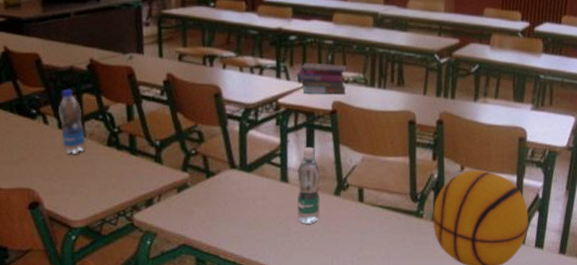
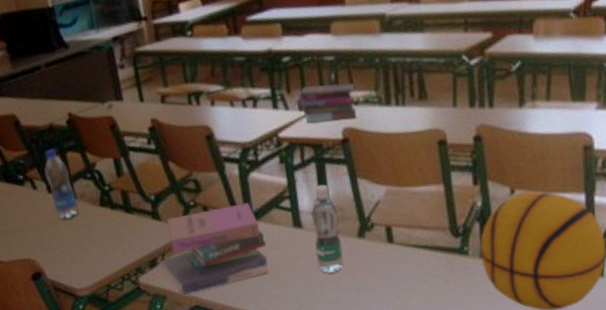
books: none [157,156,255,233] -> present [161,203,269,295]

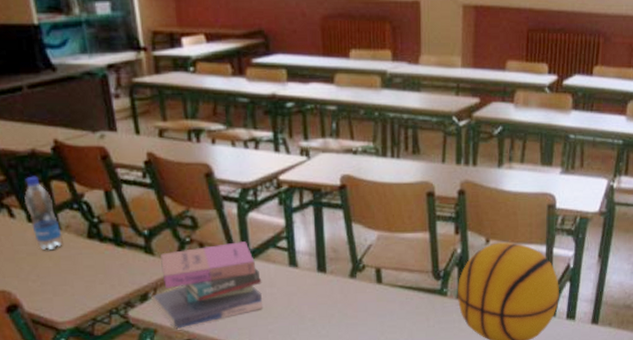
books: present [297,83,356,124] -> none [298,132,354,169]
bottle: present [311,184,344,273] -> none [307,227,335,310]

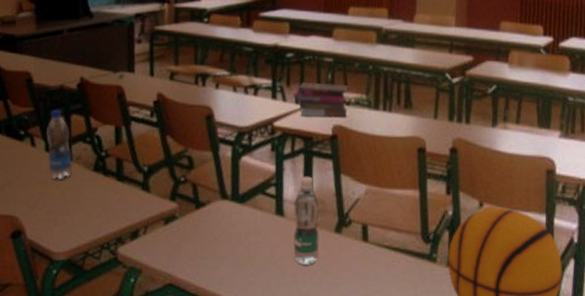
books: present [153,241,264,329] -> none [142,185,248,271]
books: none [298,132,354,169] -> present [294,81,347,118]
bottle: none [307,227,335,310] -> present [293,176,319,265]

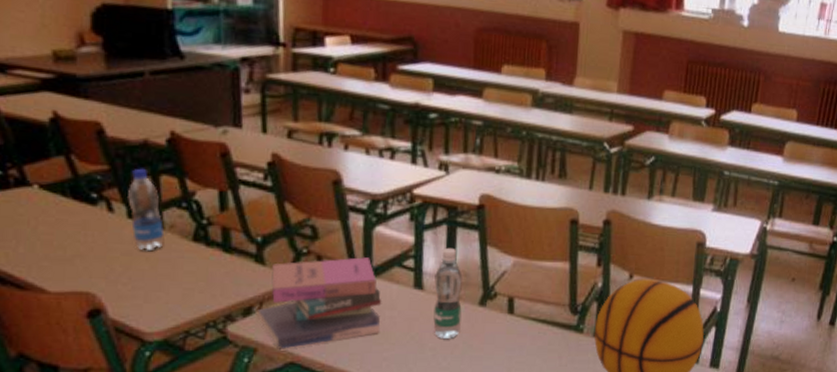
books: none [142,185,248,271] -> present [257,257,382,349]
books: present [294,81,347,118] -> none [437,146,498,187]

